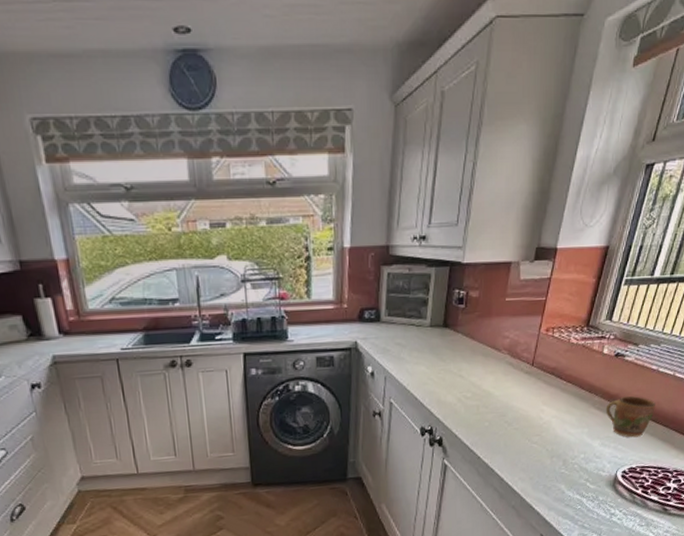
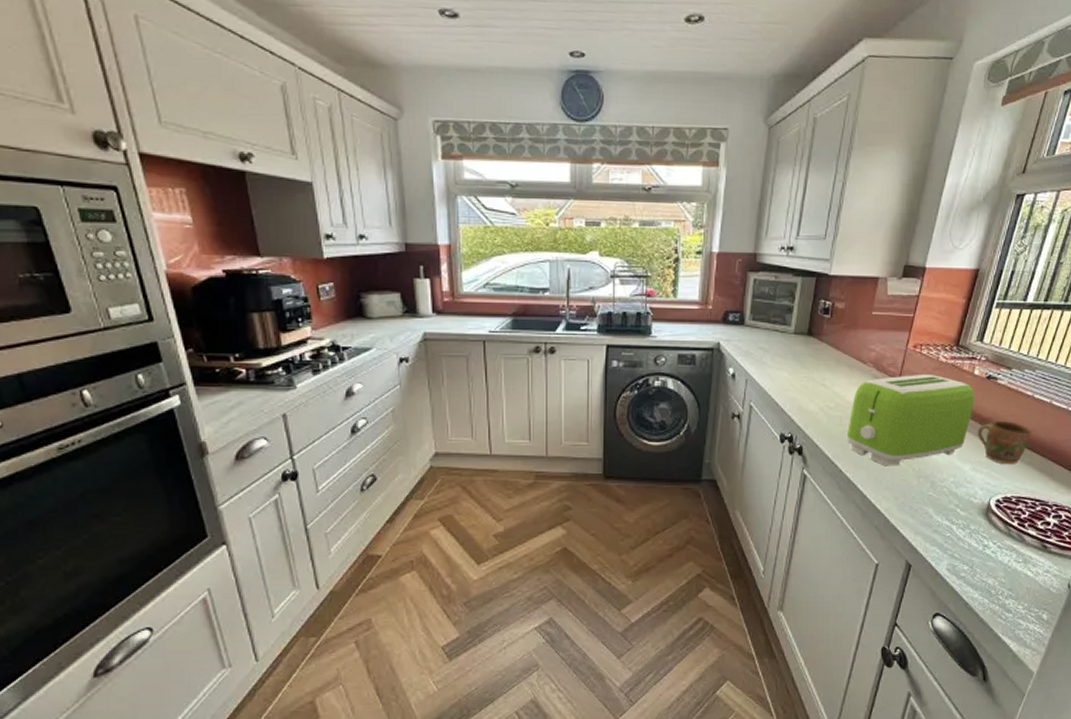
toaster: none [483,357,604,450] -> present [846,375,975,467]

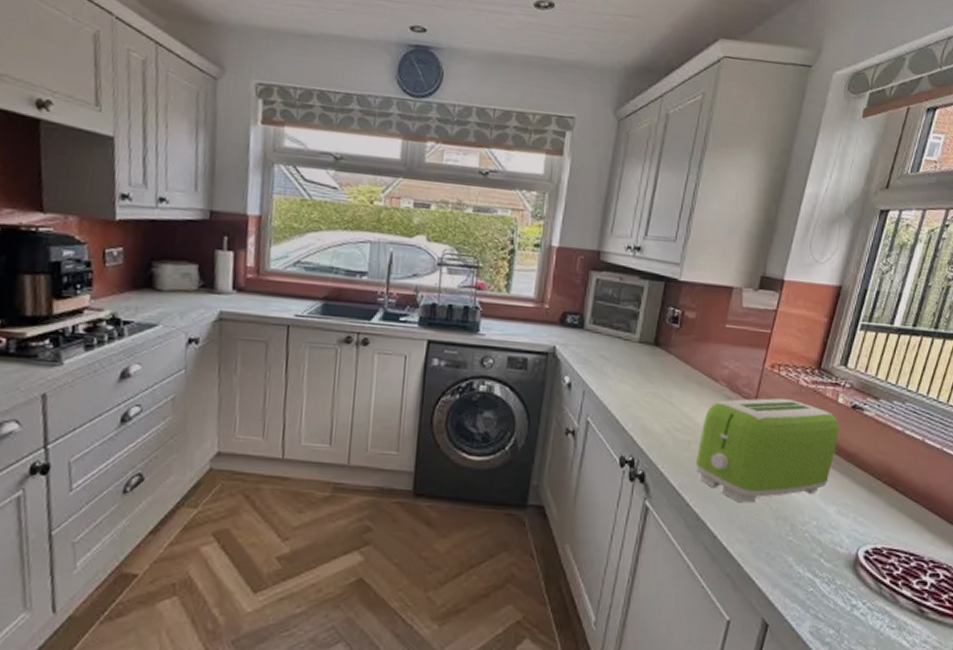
mug: present [977,420,1031,465] -> none [842,457,902,510]

